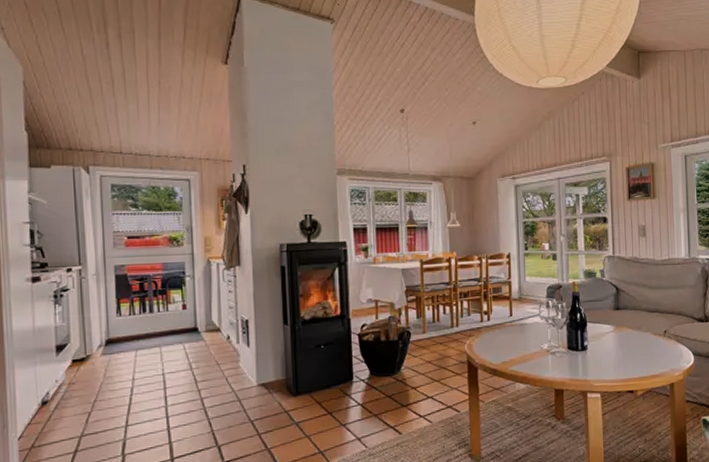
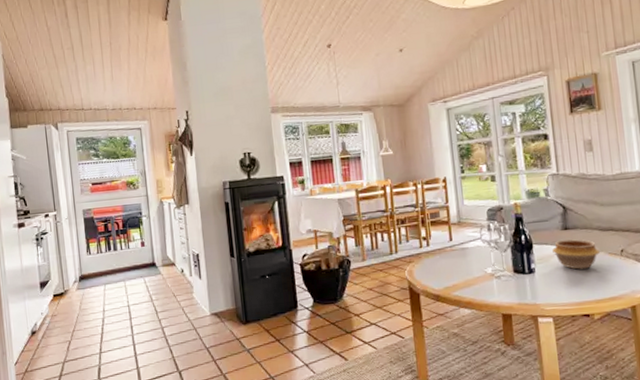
bowl: none [604,319,646,348] -> present [552,239,600,270]

